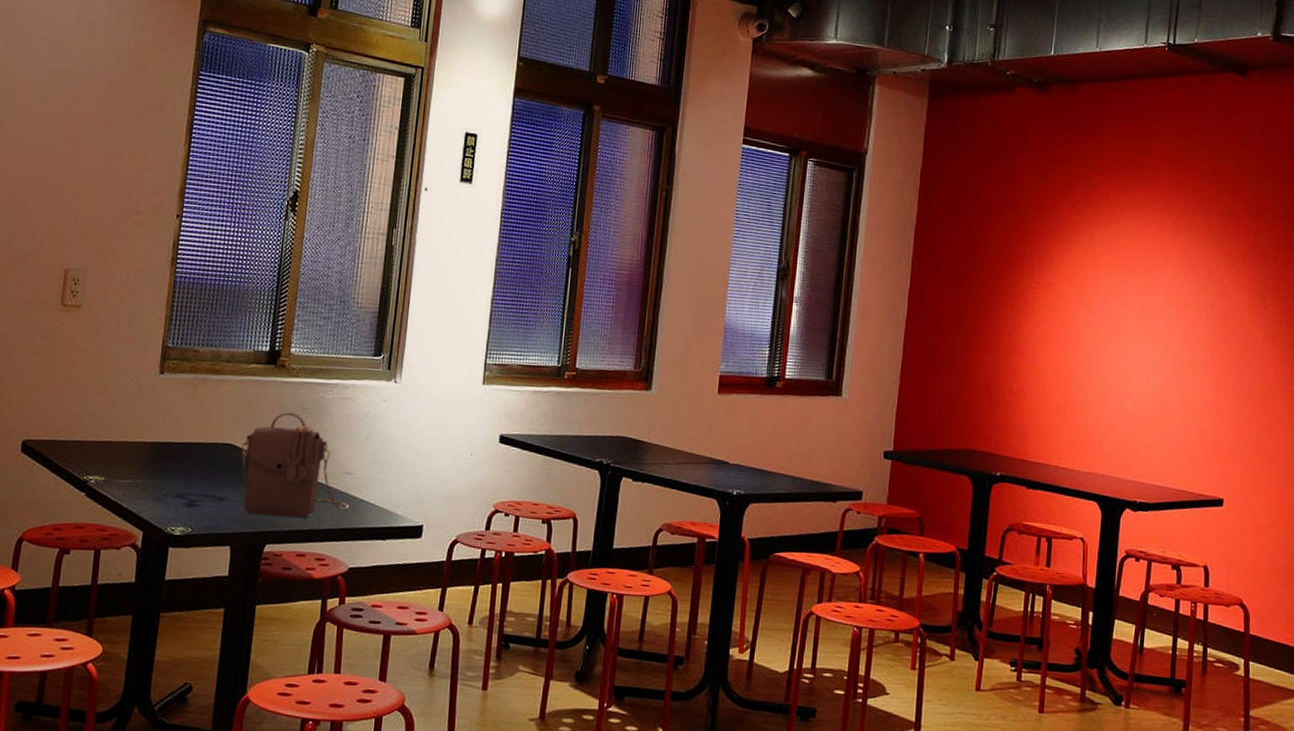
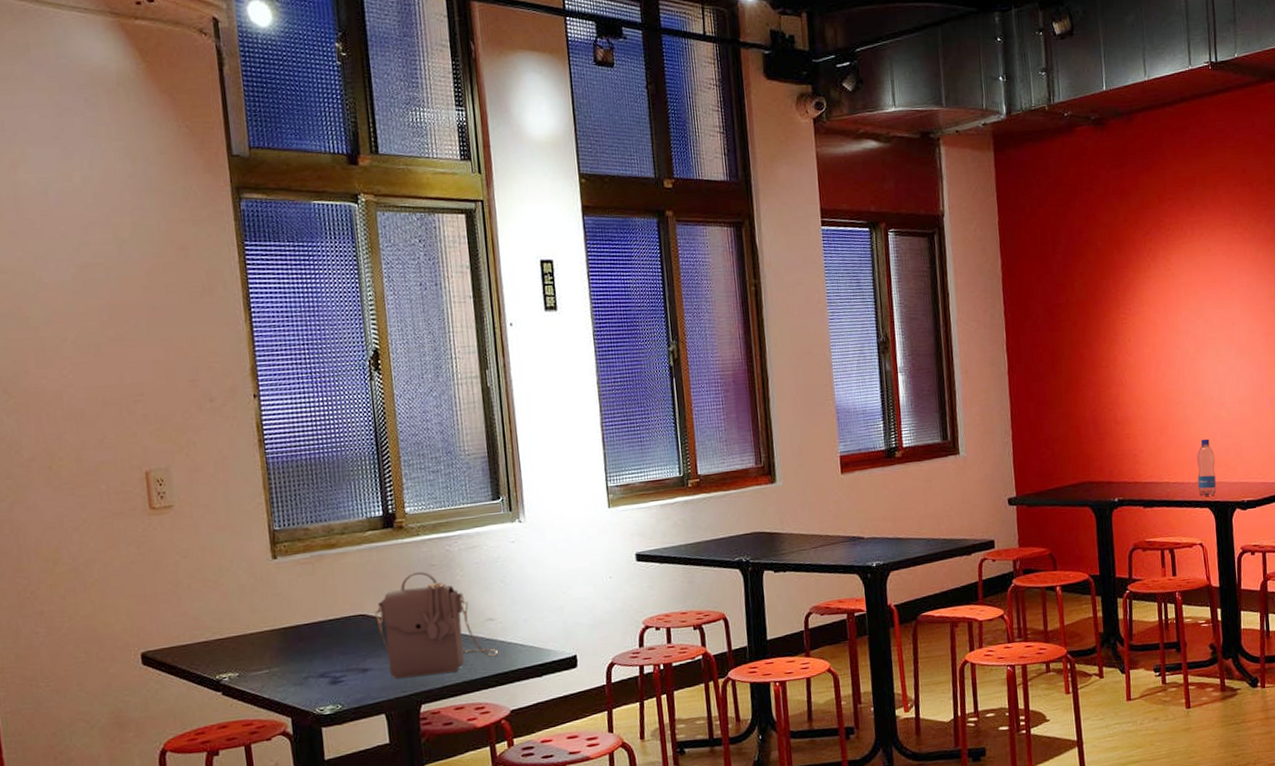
bottle: none [1087,428,1112,491] -> present [1197,439,1217,497]

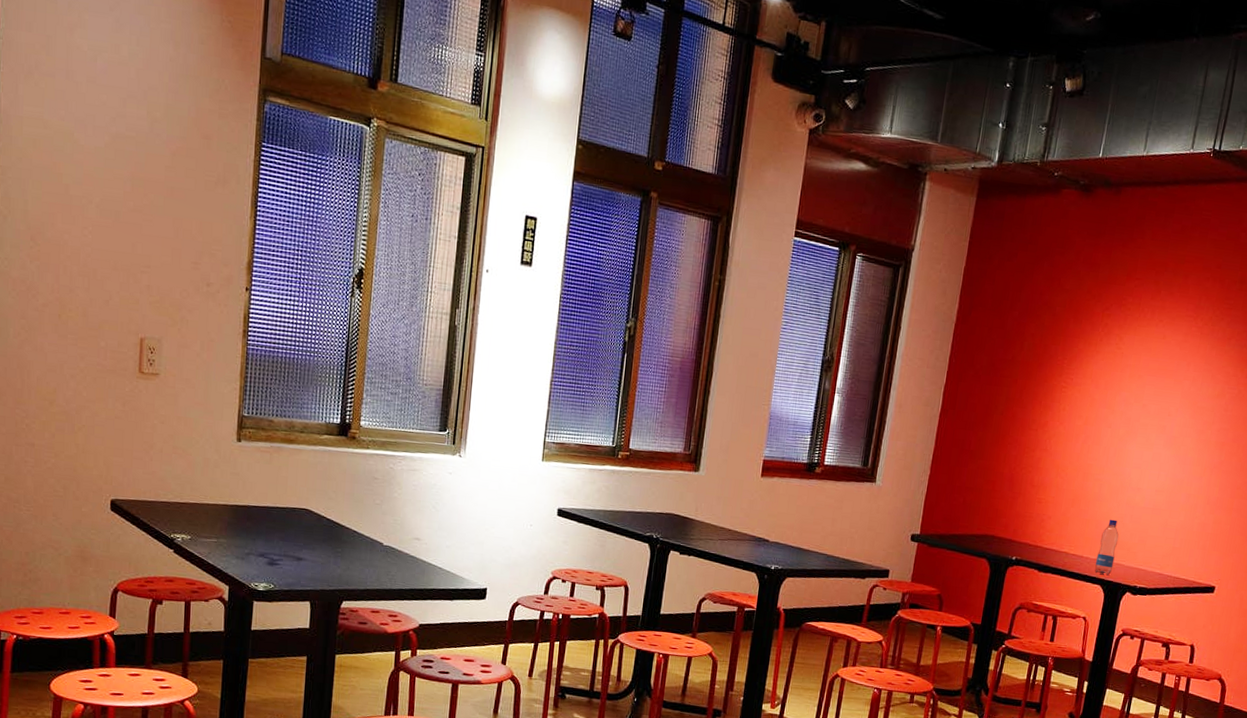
handbag: present [375,572,498,679] -> none [317,481,418,579]

